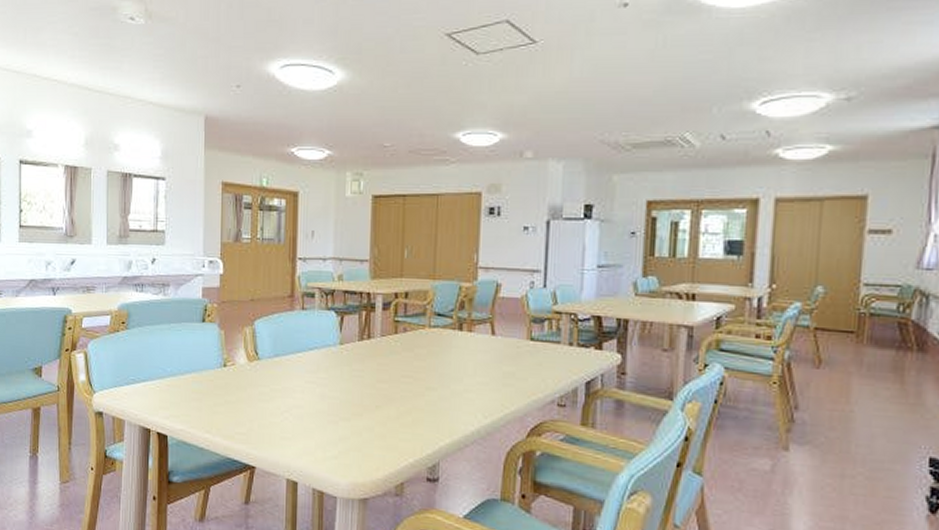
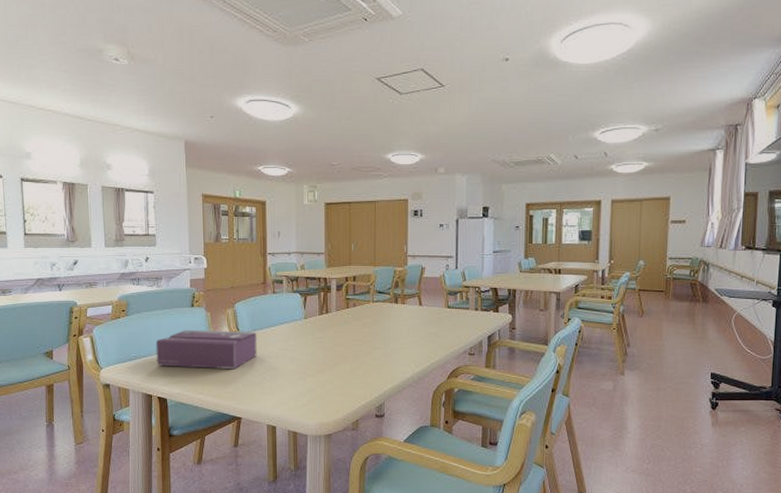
tissue box: none [158,350,279,405] -> present [156,329,257,370]

